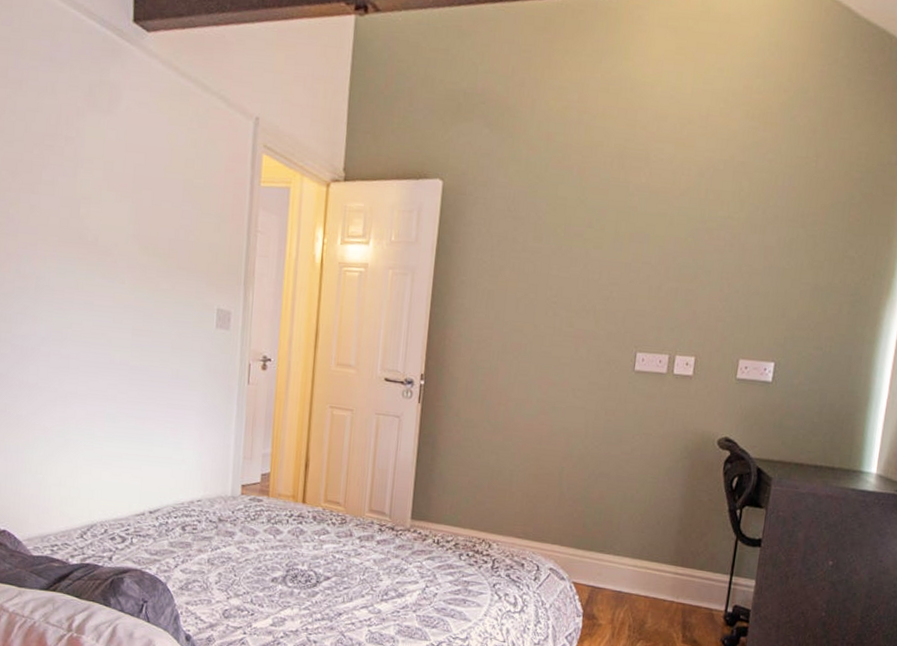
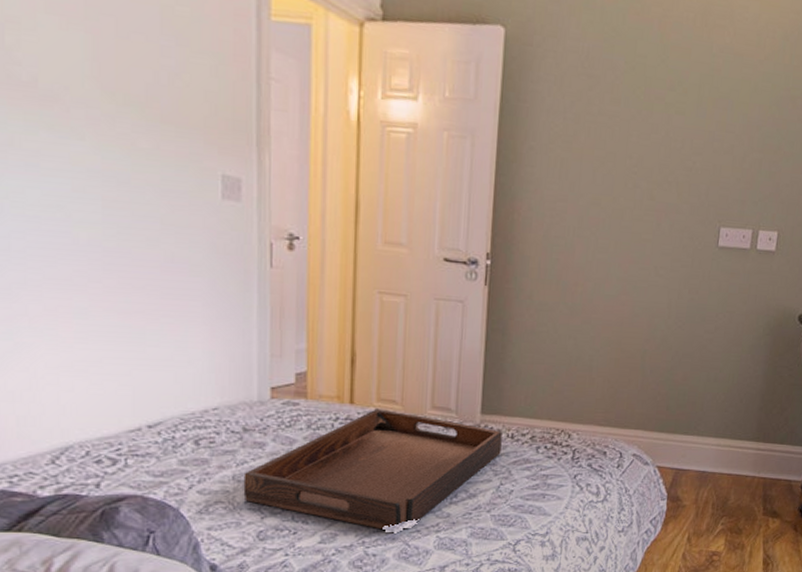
serving tray: none [215,508,429,619] -> present [243,409,502,530]

